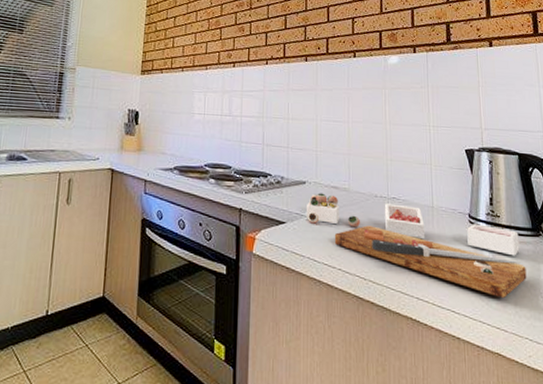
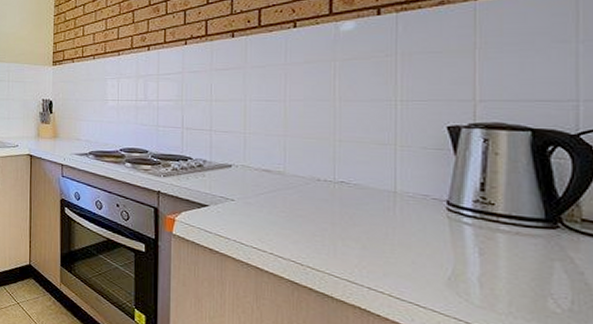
cutting board: present [305,192,527,298] -> none [231,176,530,296]

